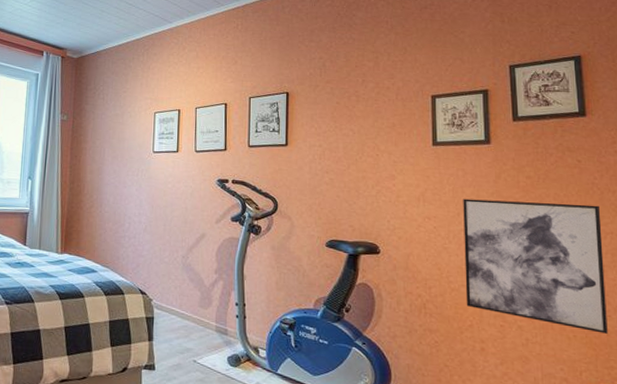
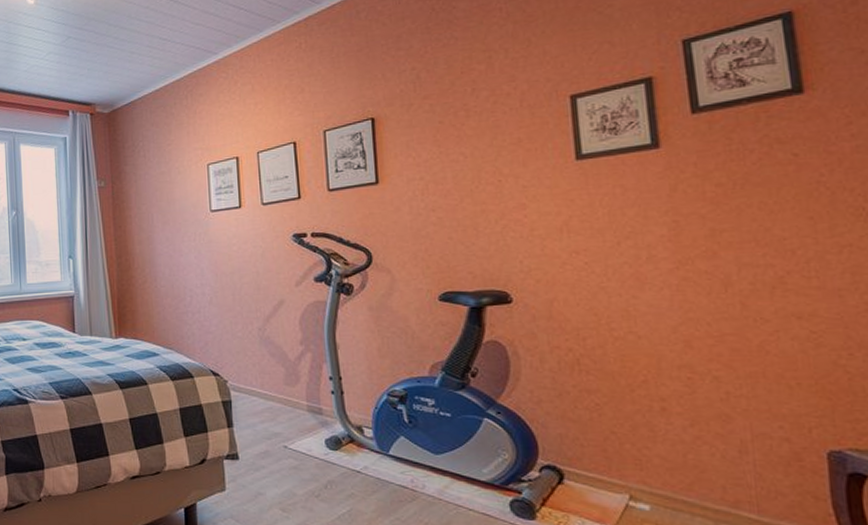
wall art: present [463,198,608,334] -> none [624,210,850,378]

